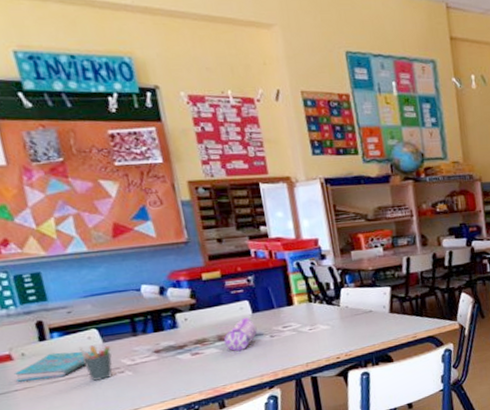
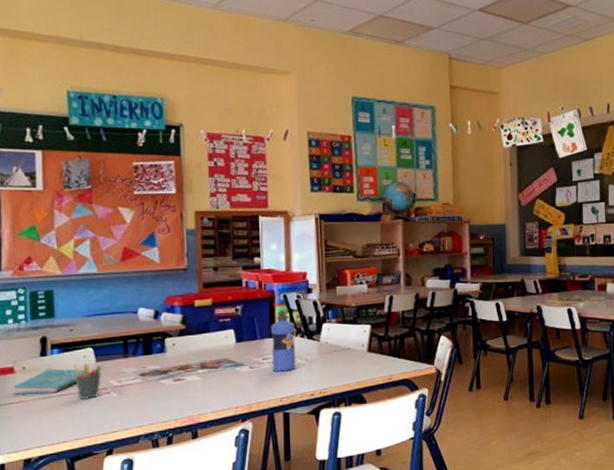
pencil case: present [223,317,258,351] -> none [205,347,238,380]
water bottle: none [286,277,319,339] -> present [270,310,296,372]

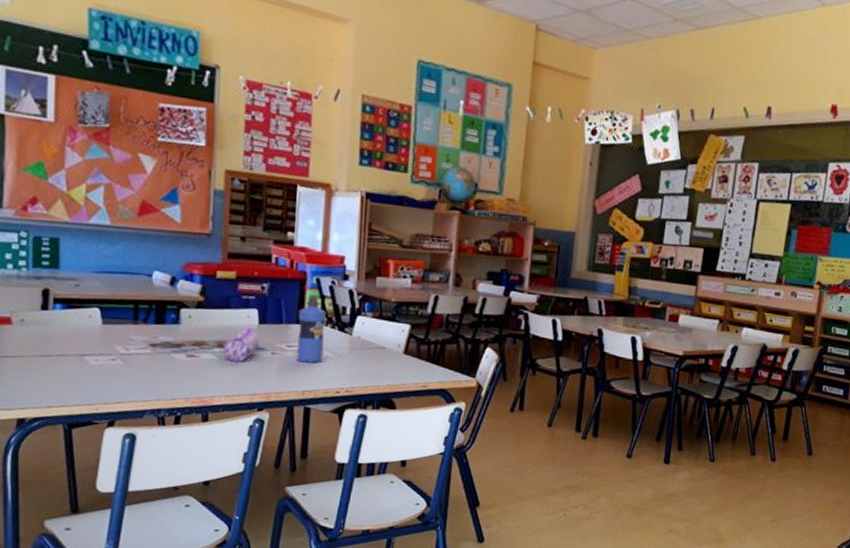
cover: present [12,368,84,395] -> none [9,324,88,353]
pen holder: present [74,364,102,400] -> none [78,324,109,364]
pencil case: none [205,347,238,380] -> present [222,327,260,362]

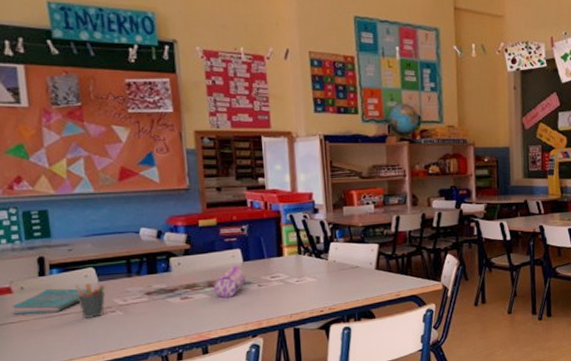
cover: none [9,324,88,353] -> present [11,288,86,315]
pen holder: none [78,324,109,364] -> present [76,283,106,318]
water bottle: present [297,294,326,364] -> none [277,229,305,290]

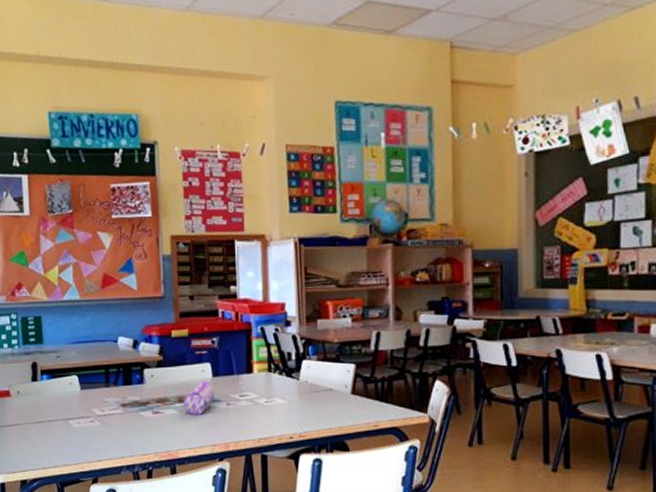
cover: present [11,288,86,315] -> none [9,394,70,419]
pen holder: present [76,283,106,318] -> none [61,391,86,426]

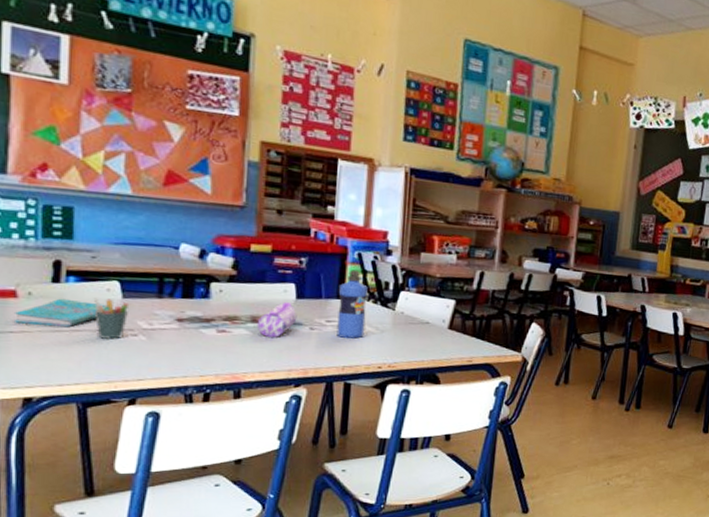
cover: none [9,394,70,419] -> present [13,298,106,328]
pen holder: none [61,391,86,426] -> present [94,298,130,340]
water bottle: none [247,344,274,411] -> present [336,269,368,339]

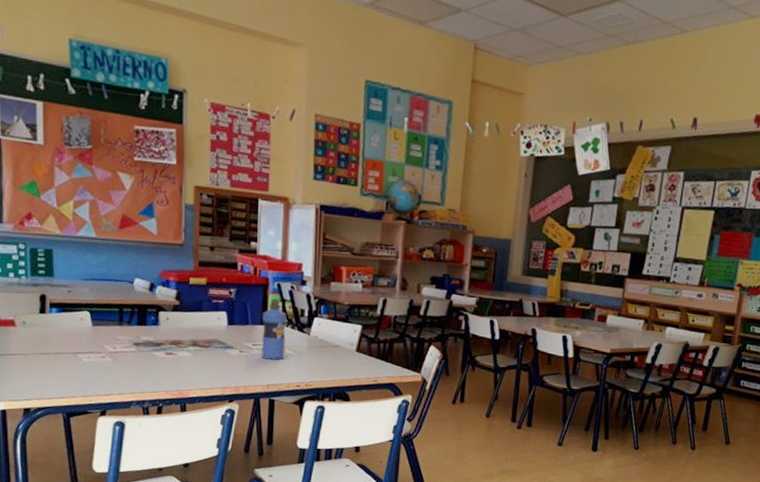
cover: present [13,298,106,328] -> none [13,326,80,351]
pen holder: present [94,298,130,340] -> none [72,326,98,361]
pencil case: present [256,302,297,337] -> none [197,328,229,359]

